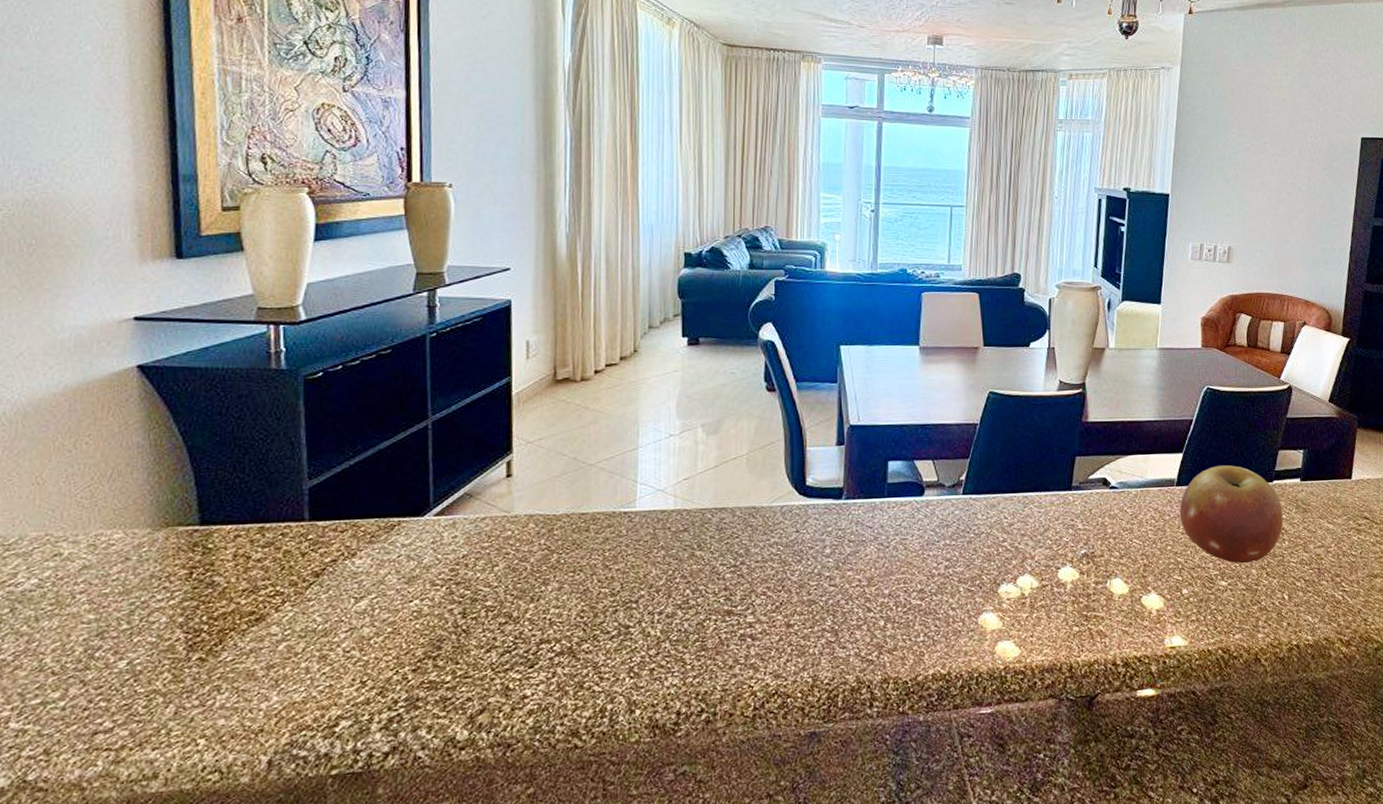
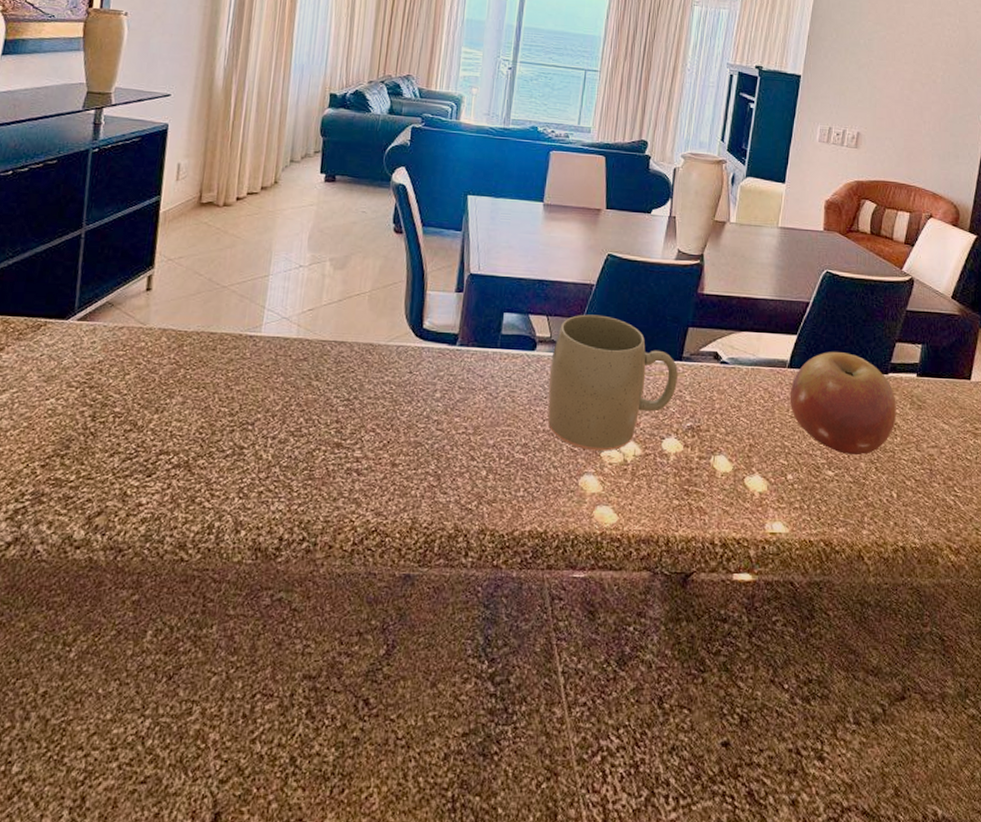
mug: none [939,453,1069,589] -> present [547,314,678,451]

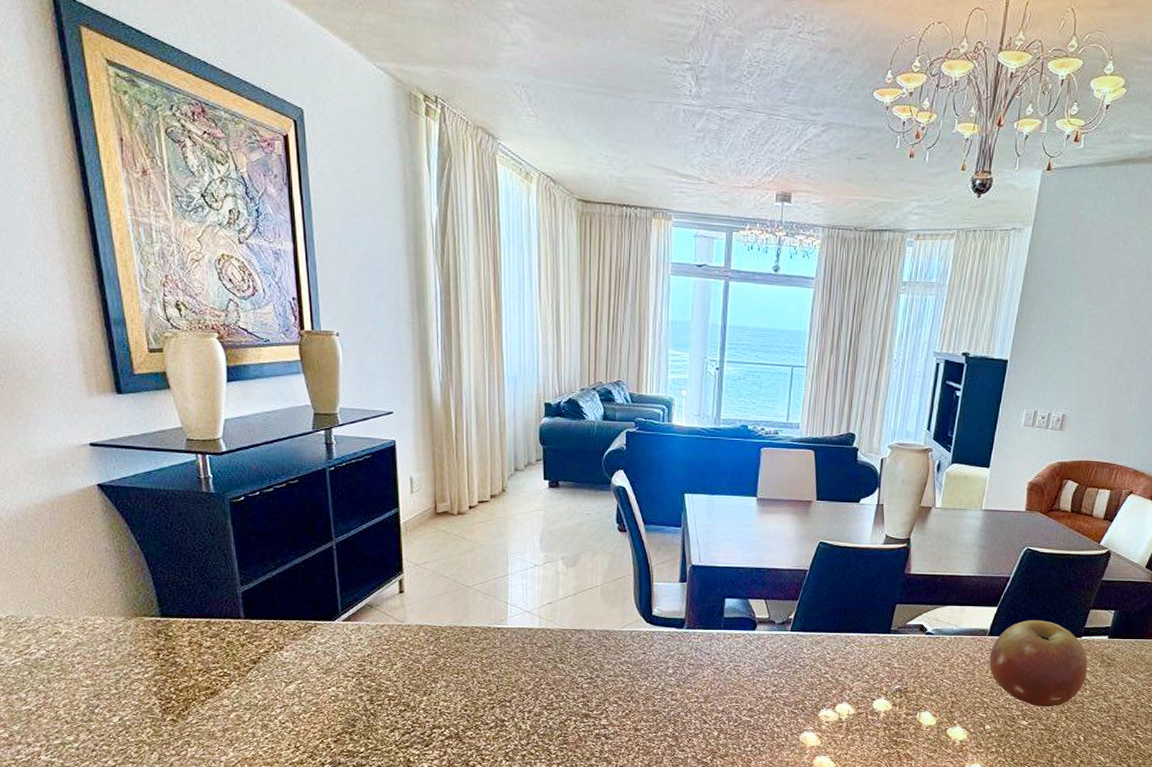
mug: present [547,314,678,451] -> none [769,597,887,712]

